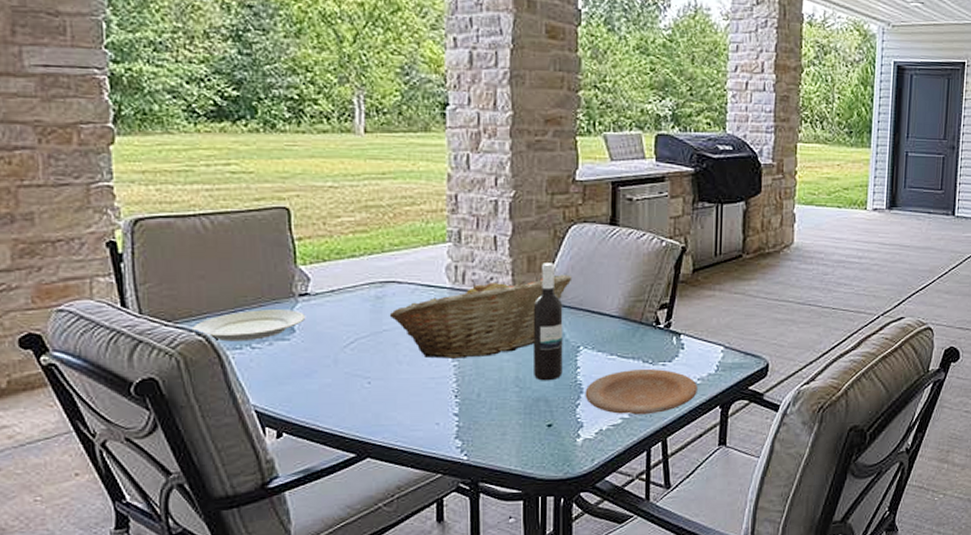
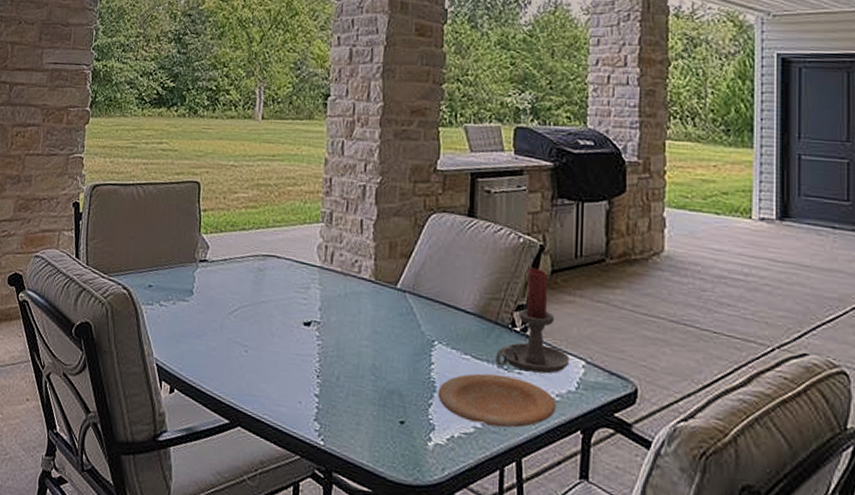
plate: present [191,310,306,342] -> none [119,270,203,299]
fruit basket: present [389,274,573,359] -> none [267,259,430,340]
wine bottle: present [533,263,563,381] -> none [389,250,420,374]
candle holder: none [641,268,710,362] -> present [496,267,570,374]

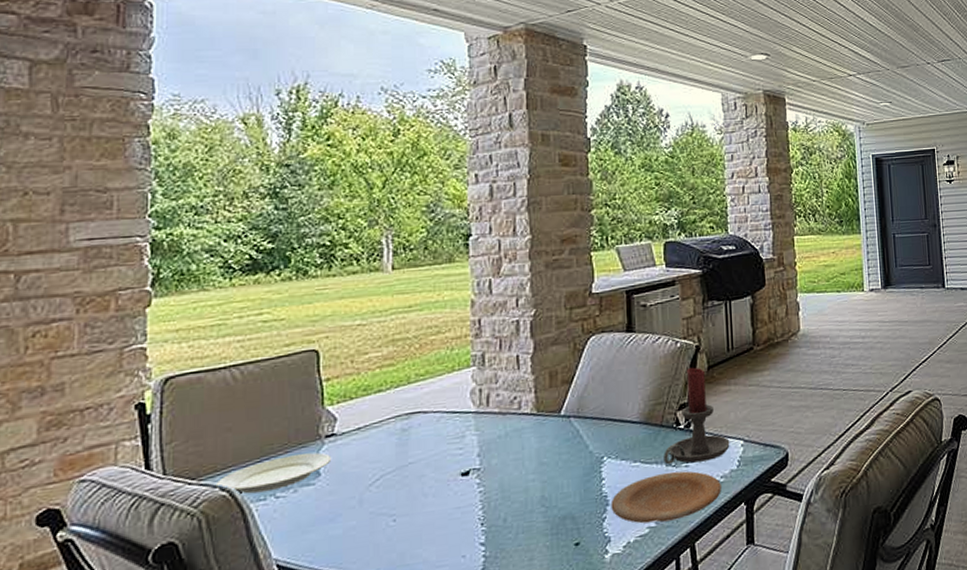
plate: none [119,270,203,299] -> present [215,452,332,494]

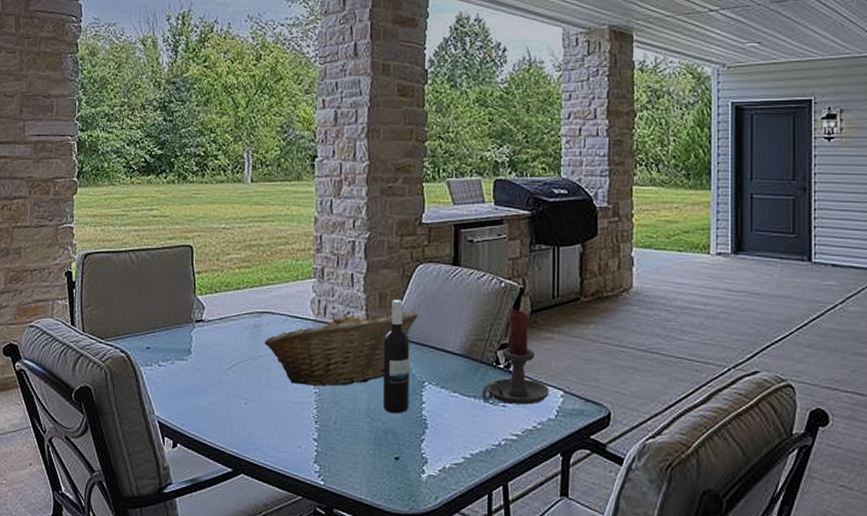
plate: present [215,452,332,494] -> none [117,332,200,360]
fruit basket: none [415,385,593,487] -> present [264,311,419,386]
wine bottle: none [556,375,588,498] -> present [383,300,410,414]
plate: present [610,471,721,524] -> none [429,408,538,456]

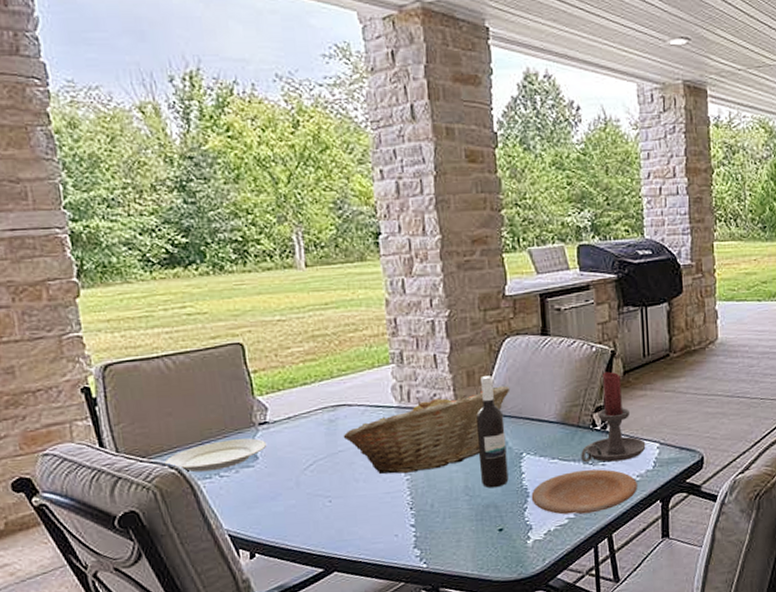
plate: none [117,332,200,360] -> present [164,438,267,473]
plate: none [429,408,538,456] -> present [531,469,638,515]

